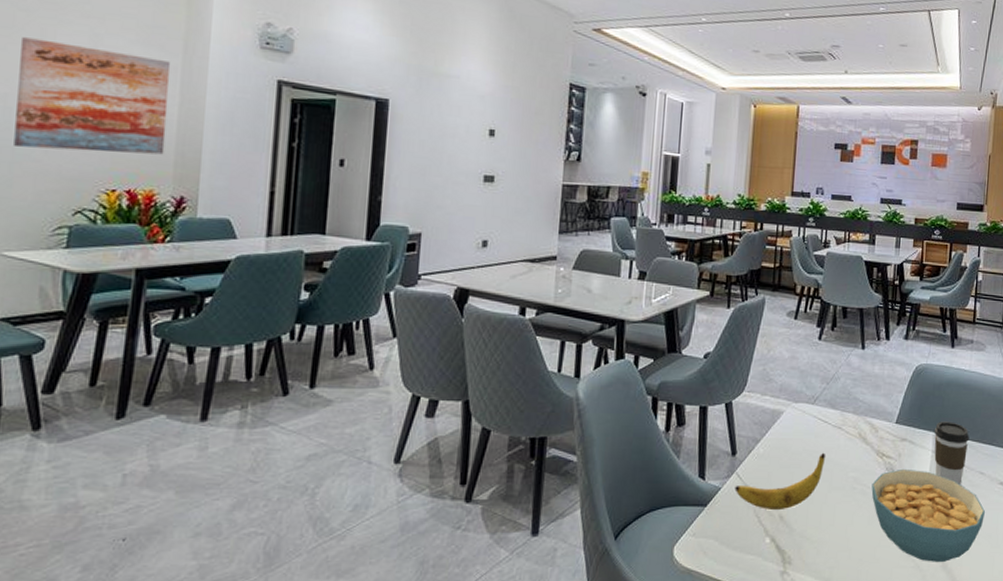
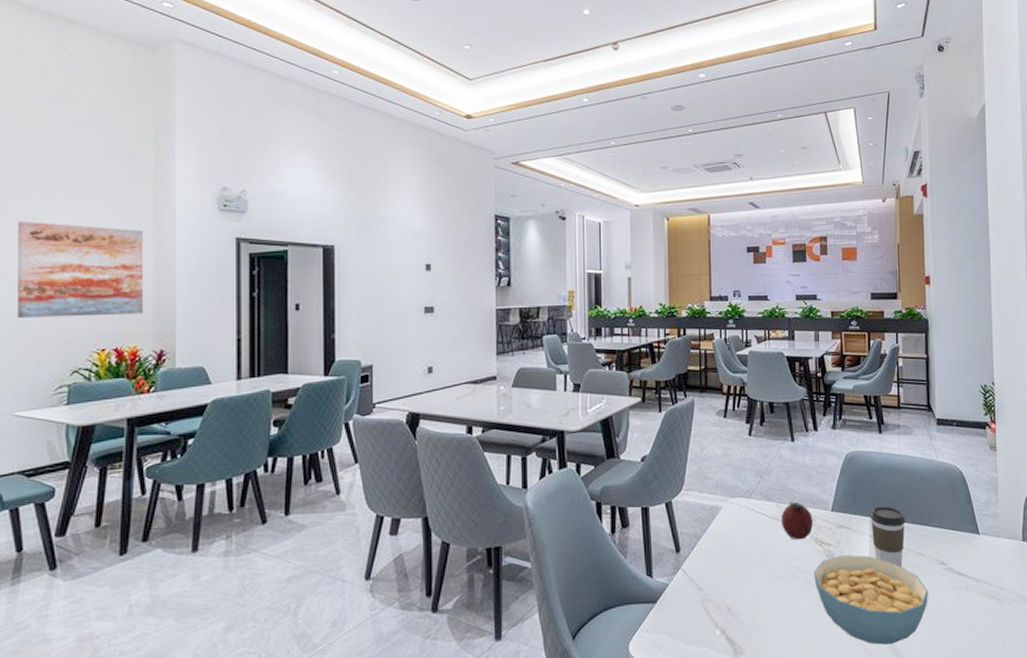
banana: present [735,452,825,511] -> none [682,544,766,603]
fruit: none [843,411,876,451] -> present [781,502,813,540]

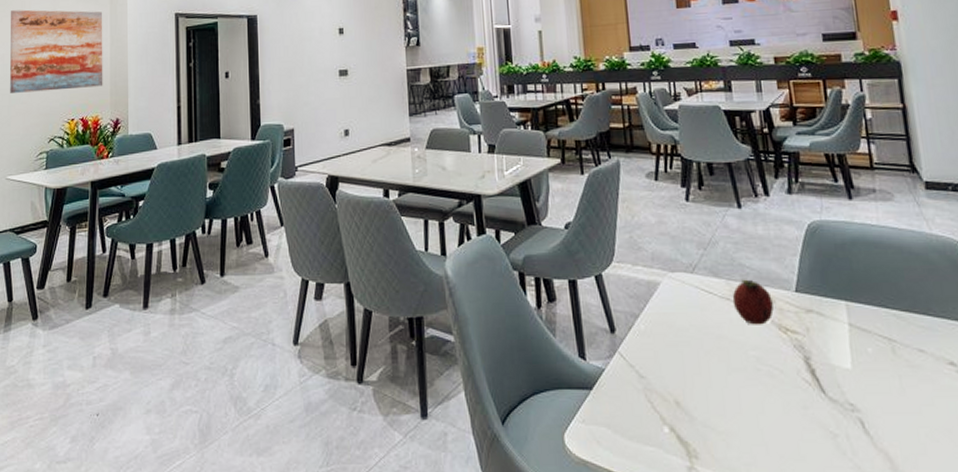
cereal bowl: present [814,554,928,645] -> none [779,346,937,463]
coffee cup: present [869,505,906,568] -> none [845,288,897,366]

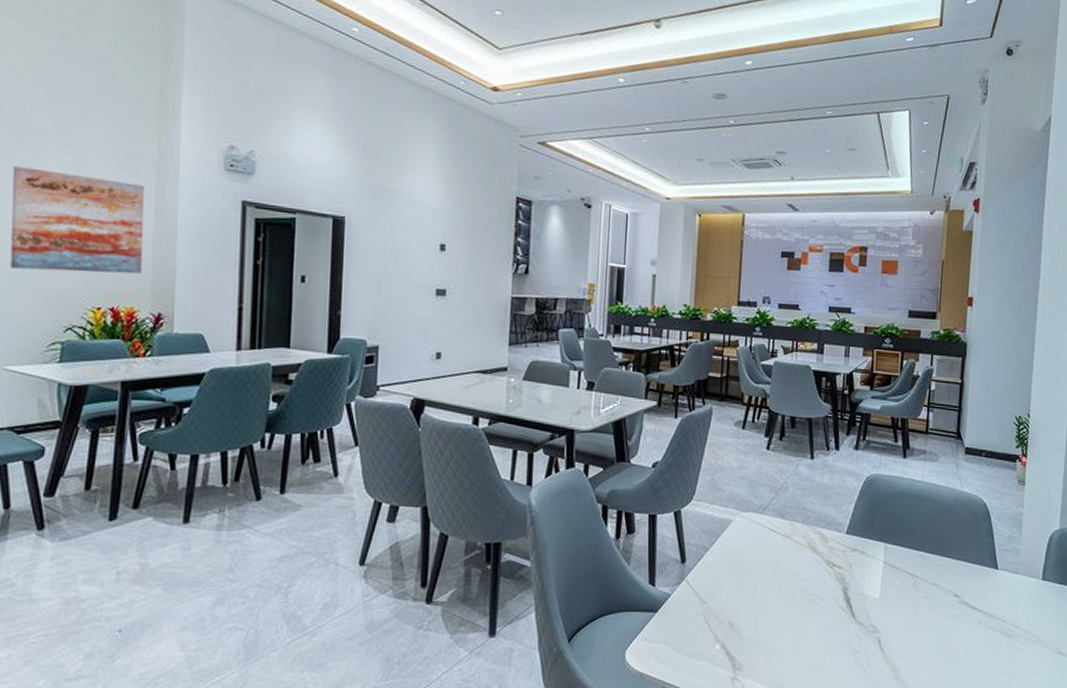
fruit: present [732,279,774,325] -> none [792,521,826,560]

